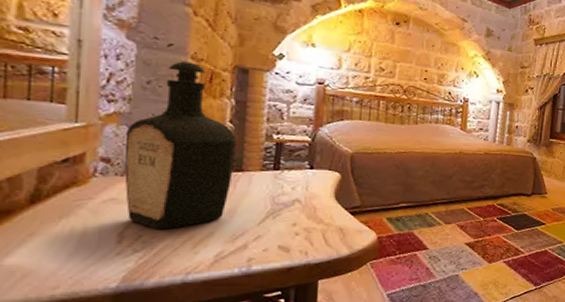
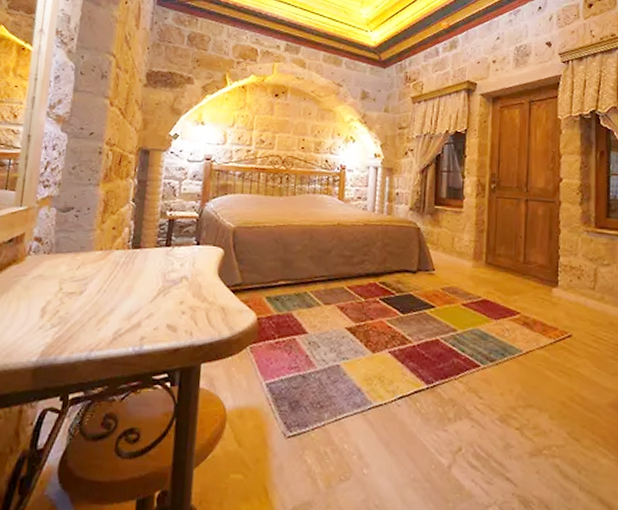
bottle: present [124,61,236,230] -> none [50,147,137,306]

